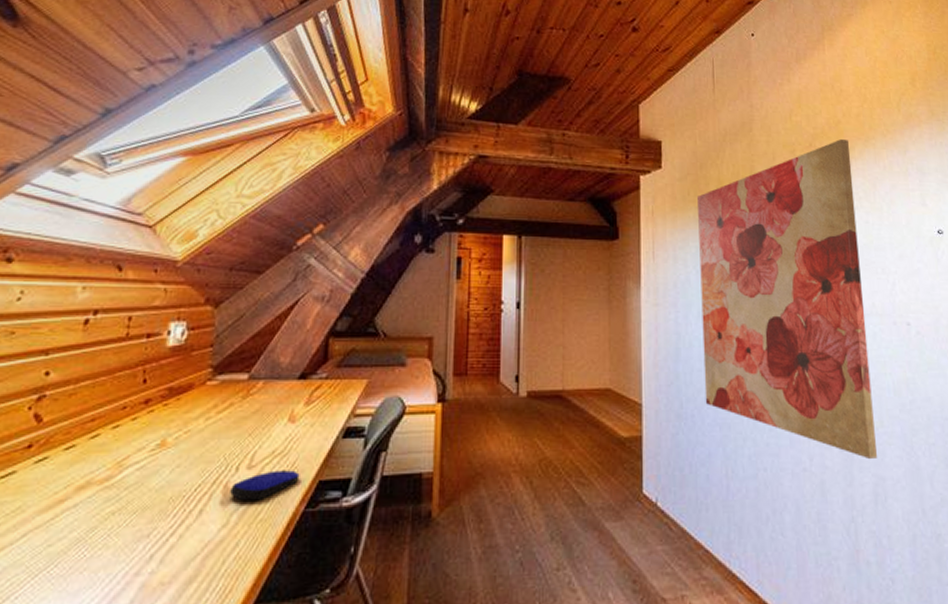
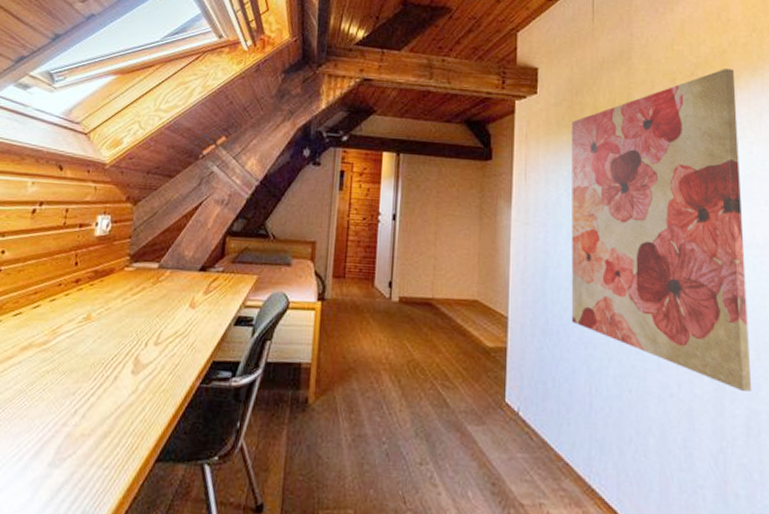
computer mouse: present [230,470,300,501] -> none [140,348,197,374]

